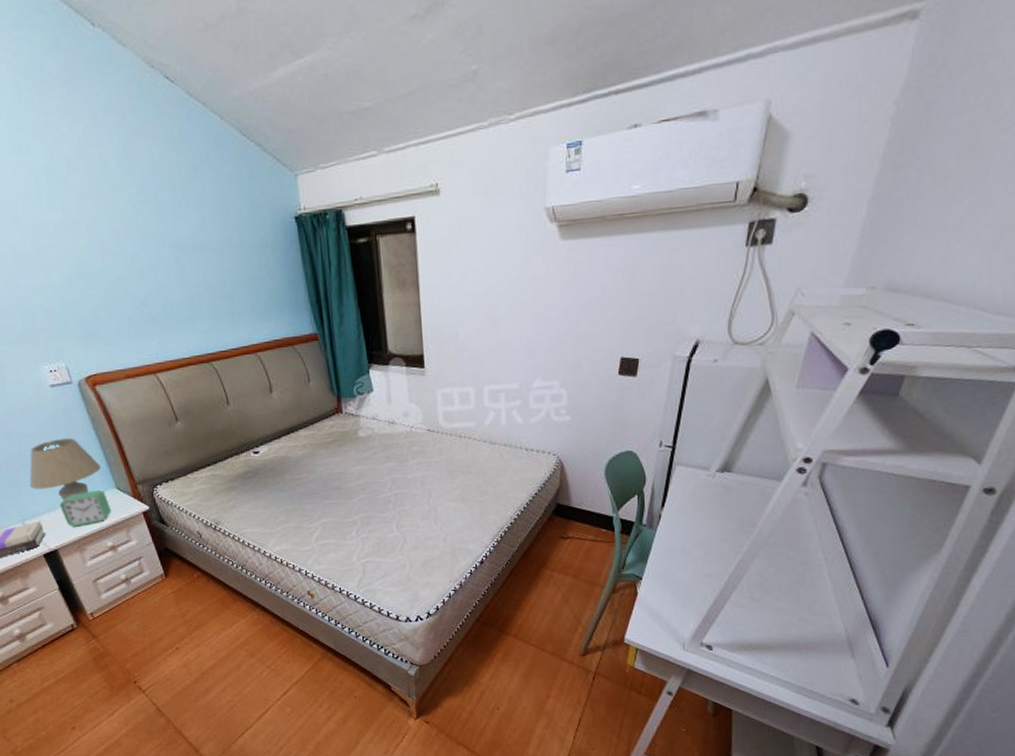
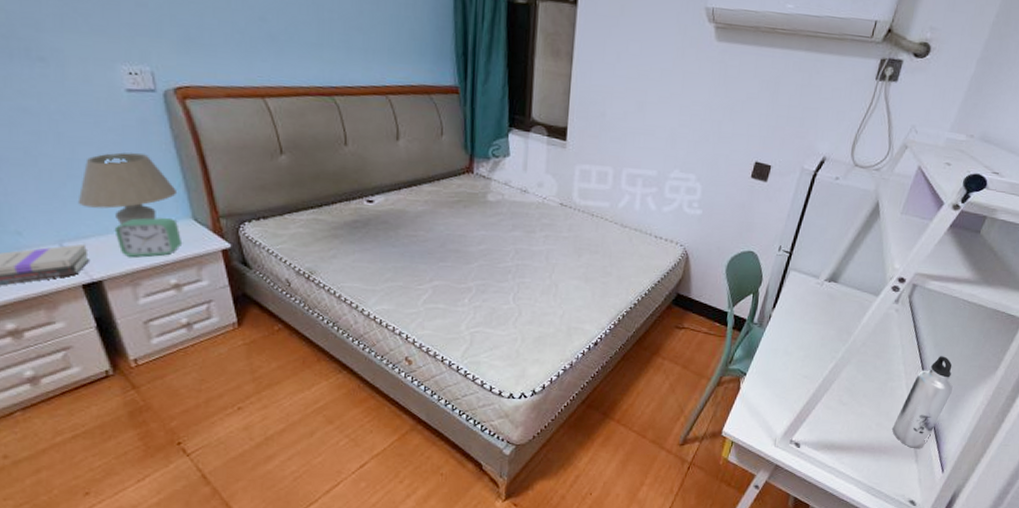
water bottle: none [818,538,887,643] -> present [892,356,953,449]

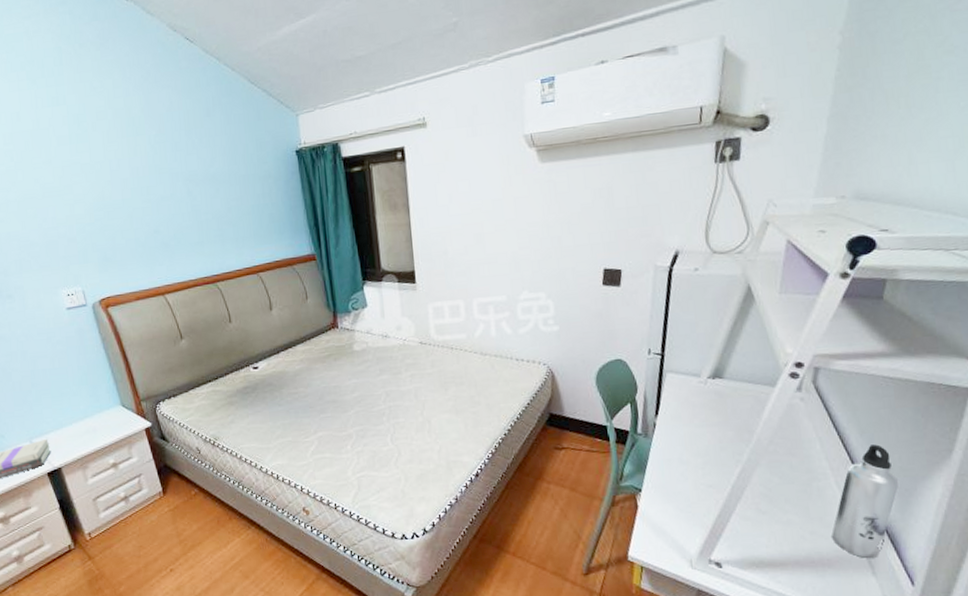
table lamp: present [77,152,178,225] -> none [40,358,109,419]
alarm clock: present [114,217,181,257] -> none [66,407,115,445]

